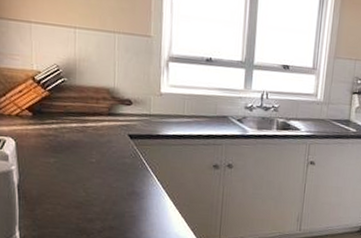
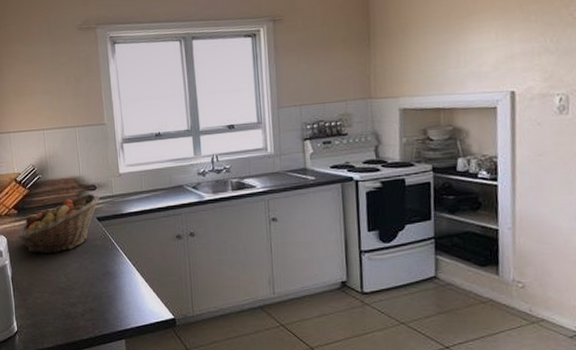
fruit basket: none [30,107,134,166] -> present [18,193,100,254]

